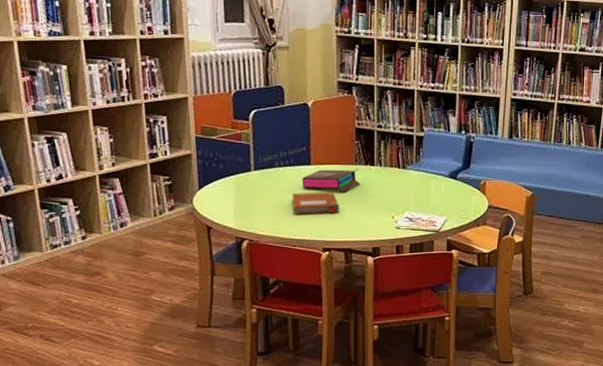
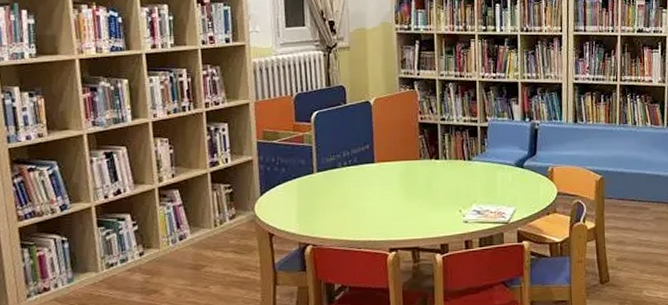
notebook: present [291,192,340,215] -> none [356,189,405,215]
book: present [302,169,361,194] -> none [366,164,426,190]

